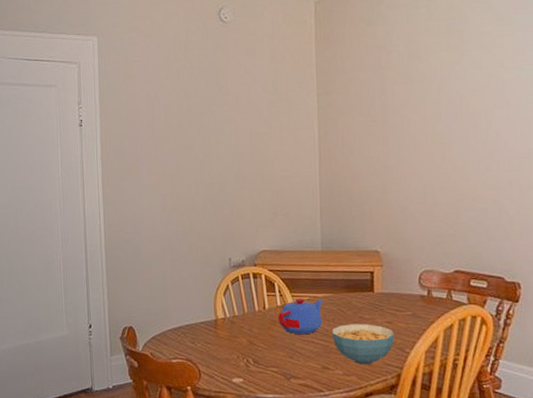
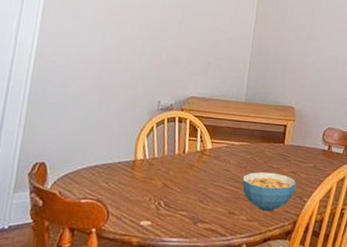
teapot: present [277,298,323,335] -> none [194,144,239,180]

